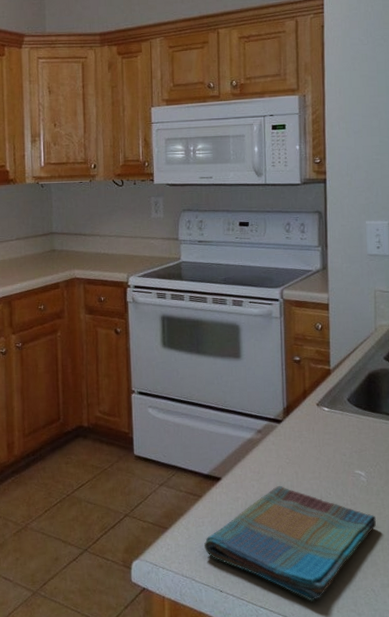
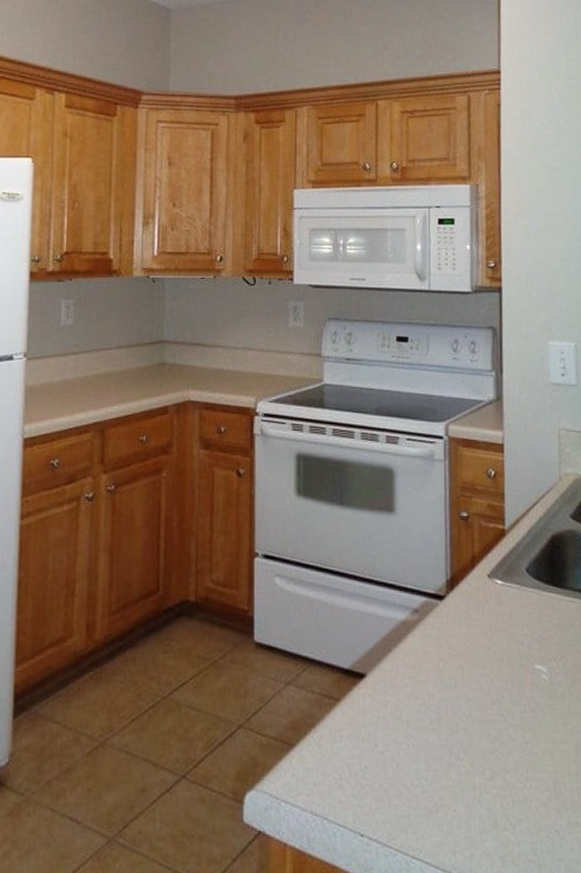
dish towel: present [204,485,377,601] -> none [342,684,562,849]

